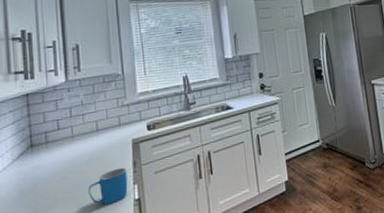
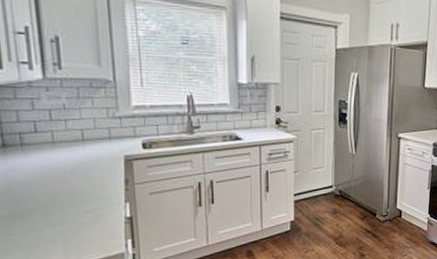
mug: present [88,167,128,205] -> none [73,183,119,219]

